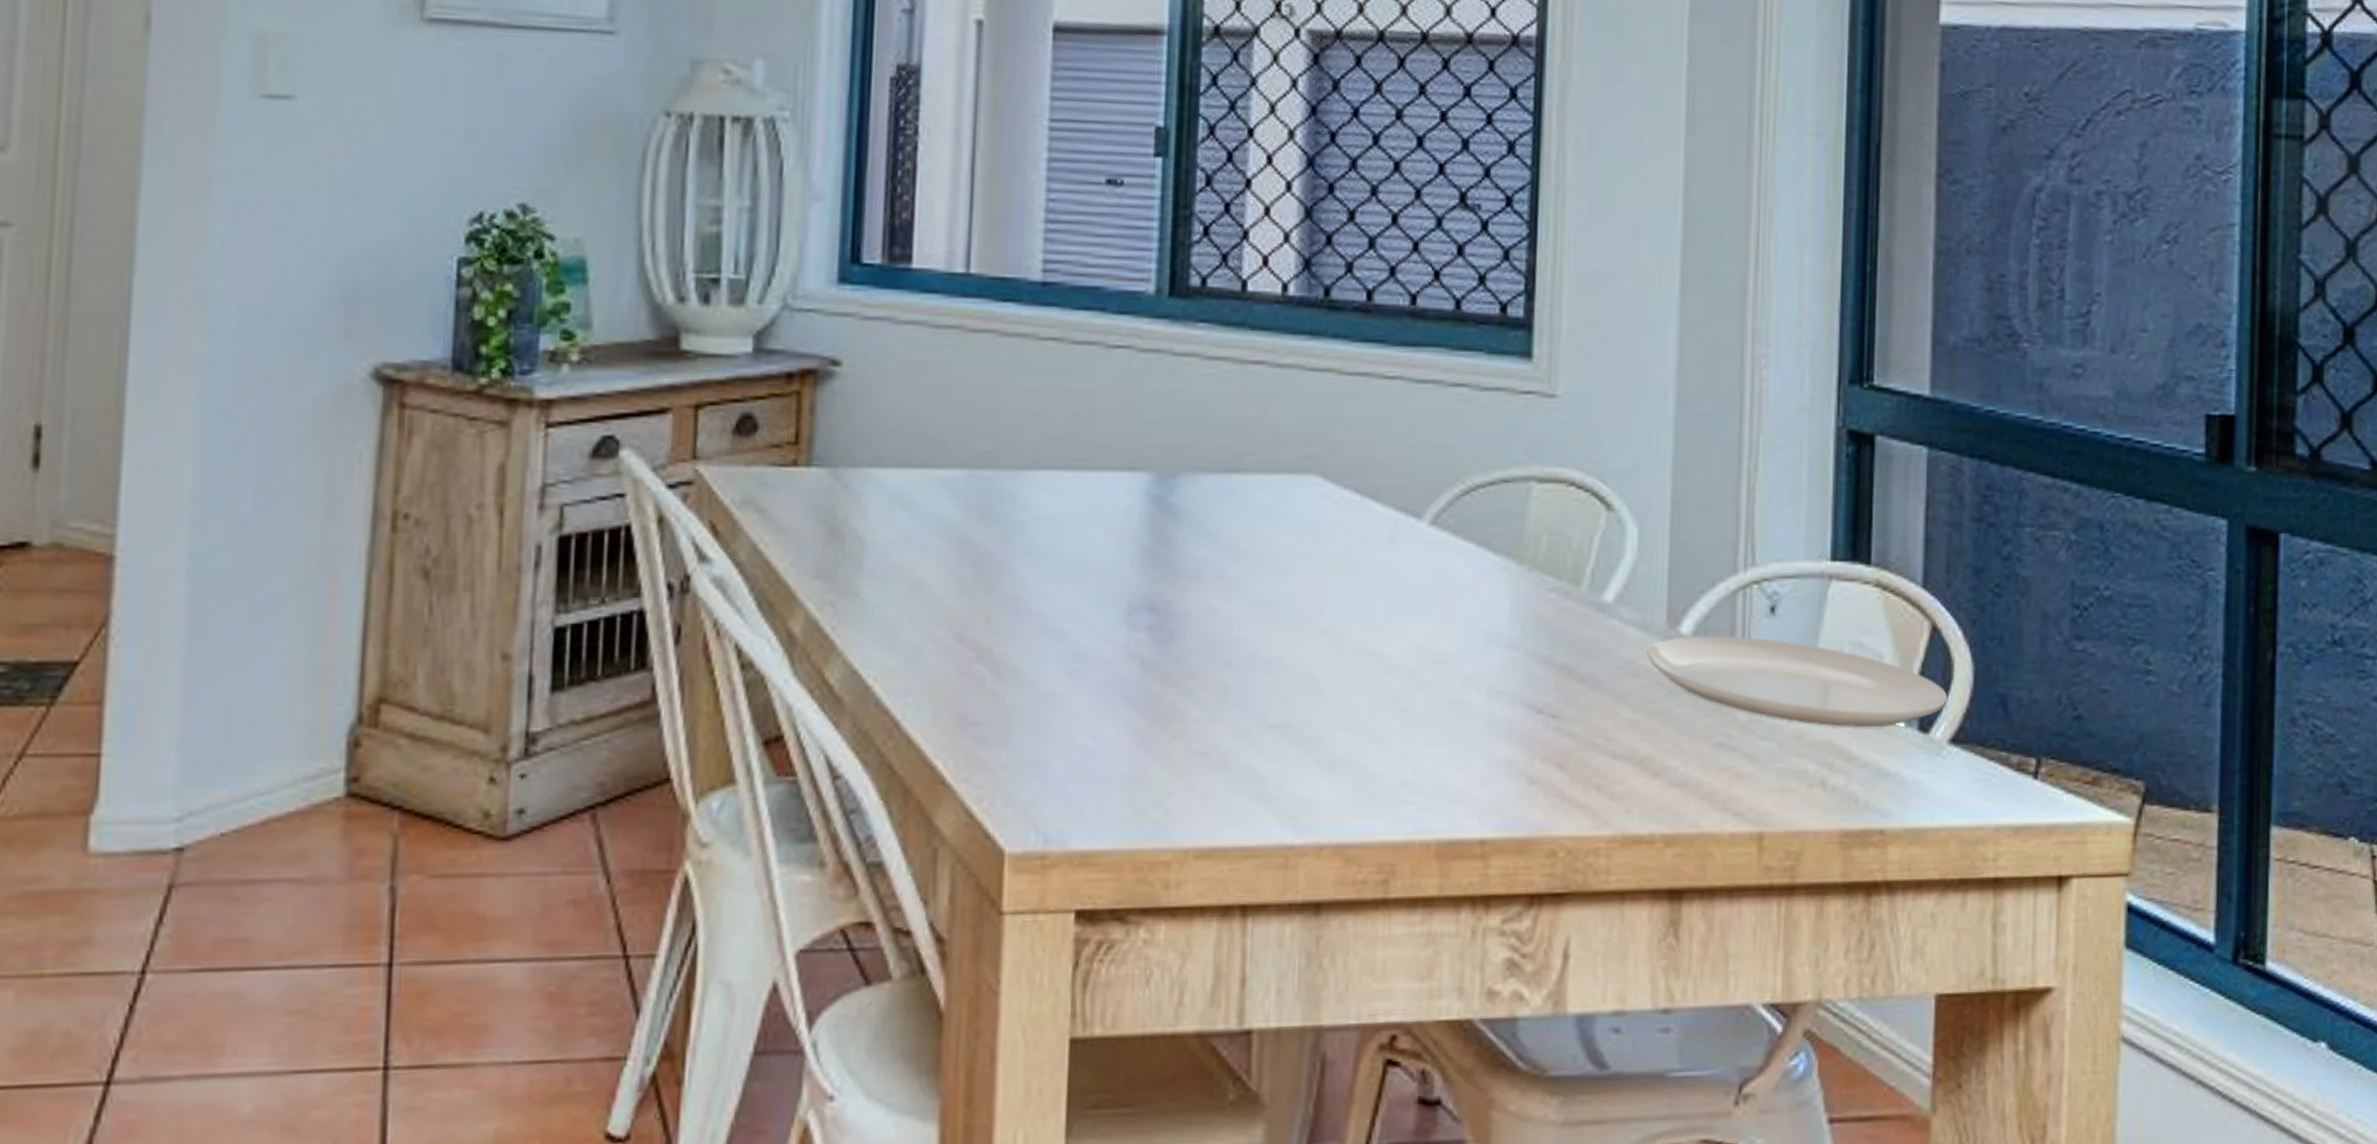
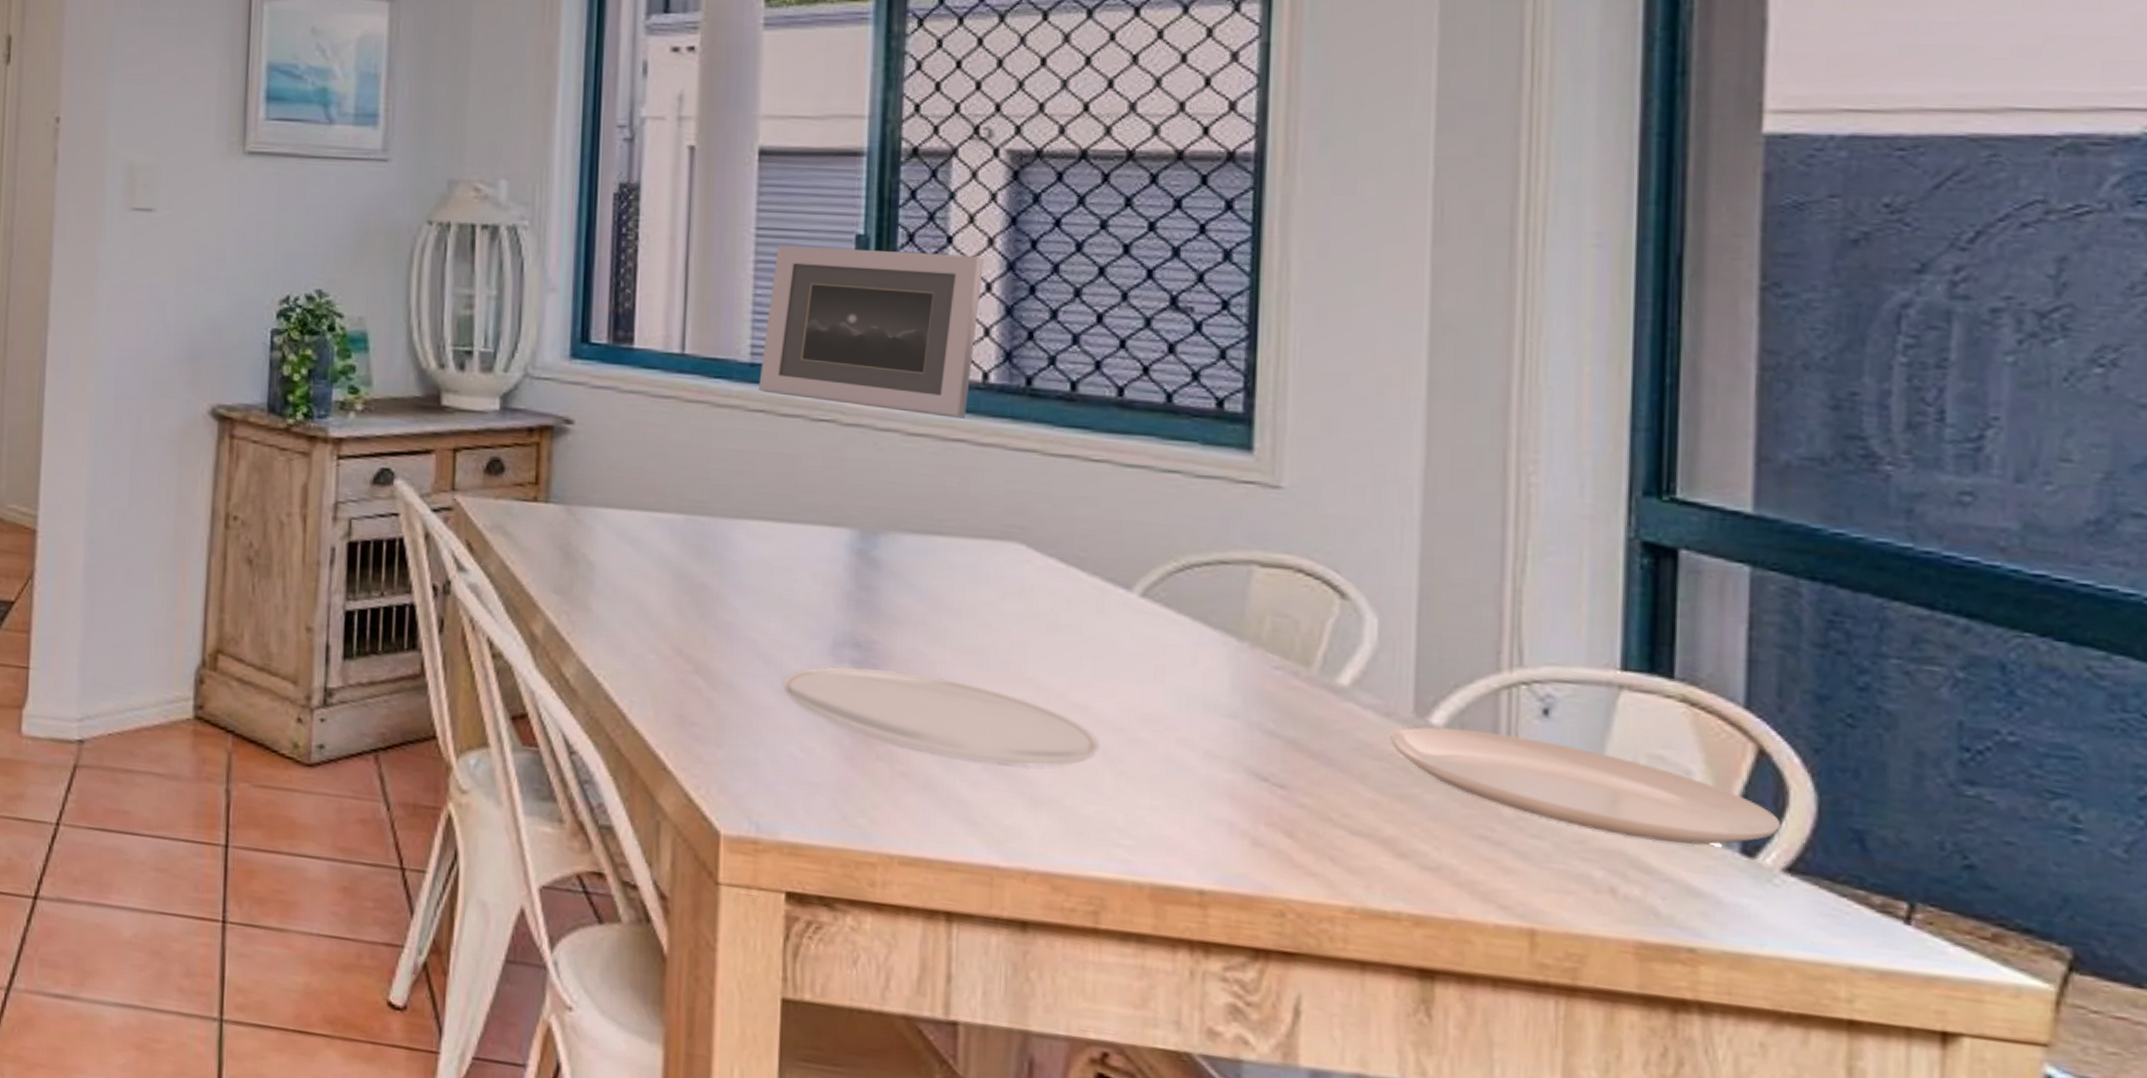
picture frame: none [1051,140,1284,337] -> present [759,245,984,418]
plate: none [1073,633,1391,728] -> present [782,666,1100,767]

